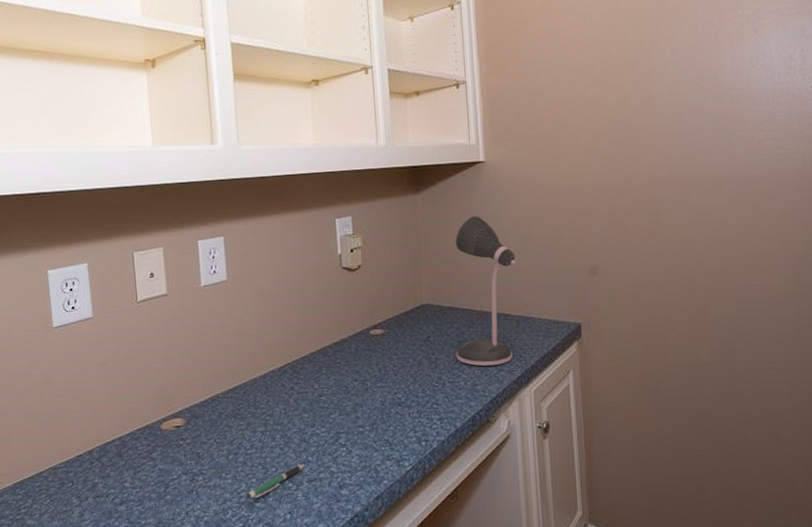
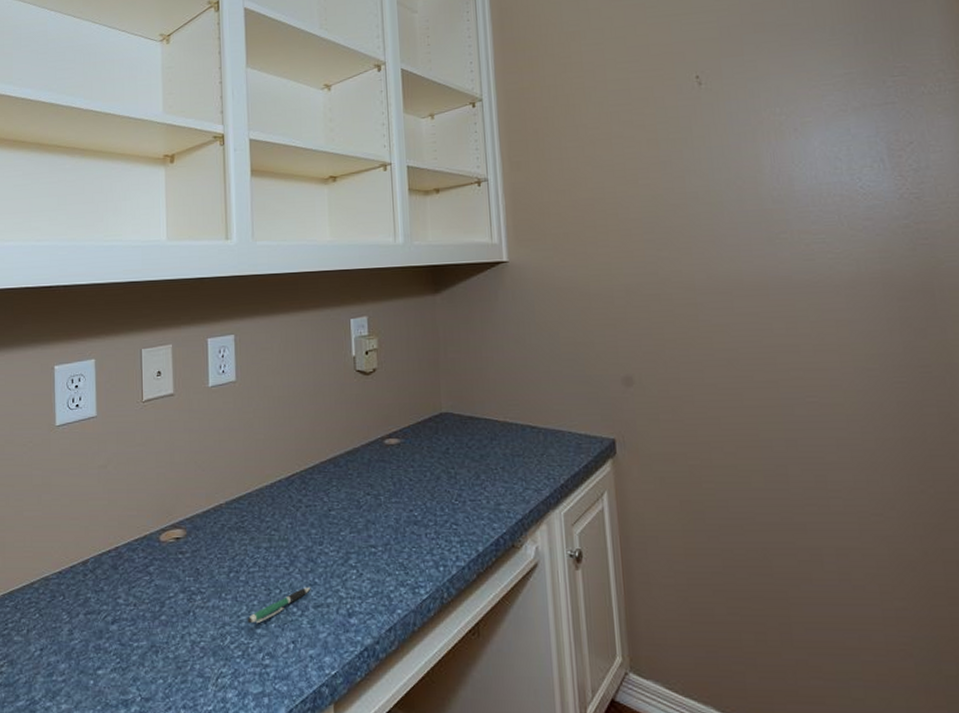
desk lamp: present [455,216,516,366] -> none [476,319,542,483]

